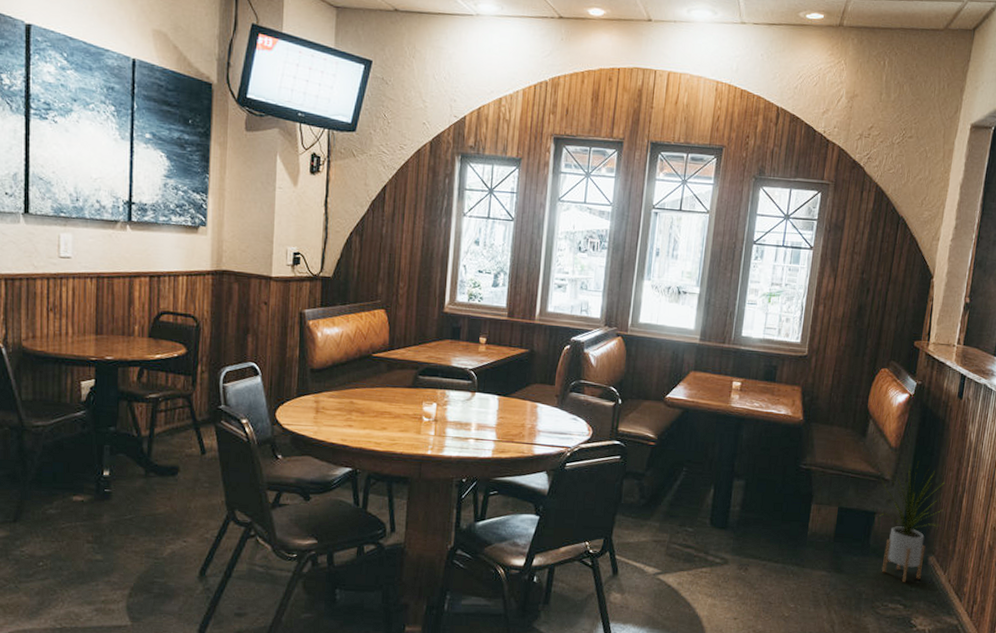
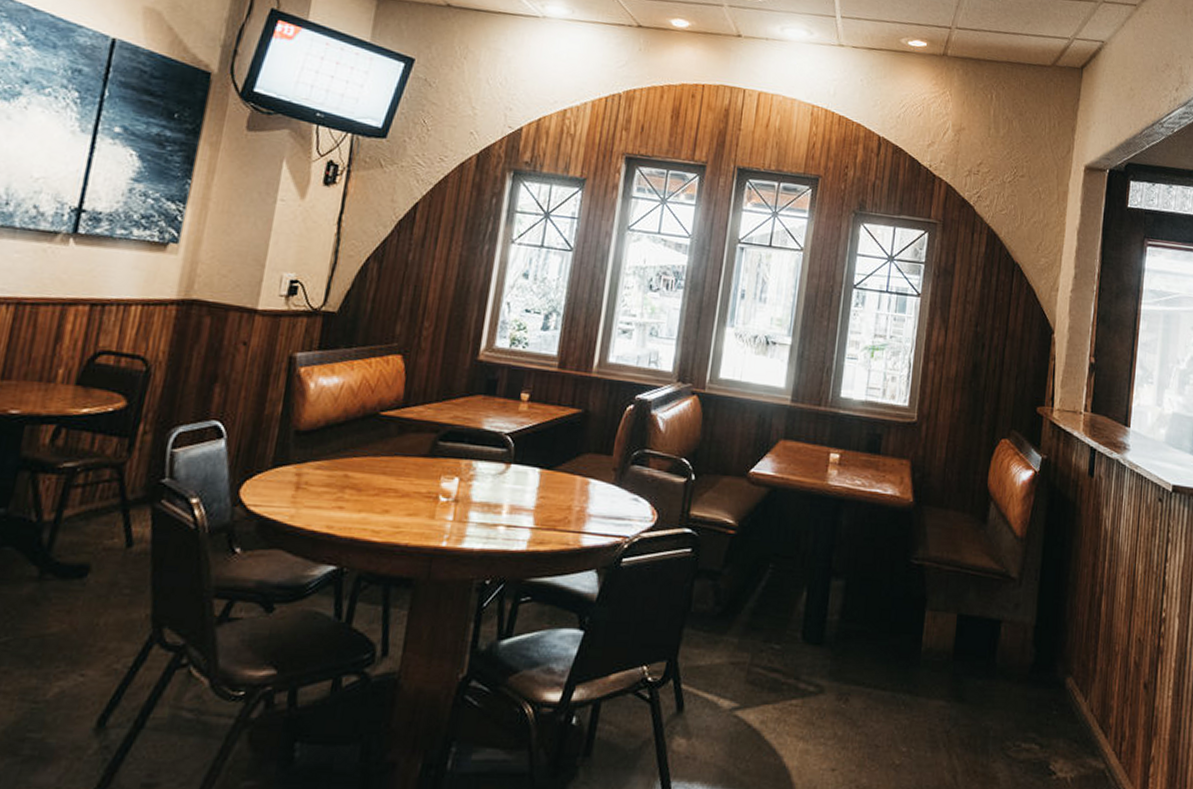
house plant: present [879,456,947,582] -> none [1006,548,1084,713]

